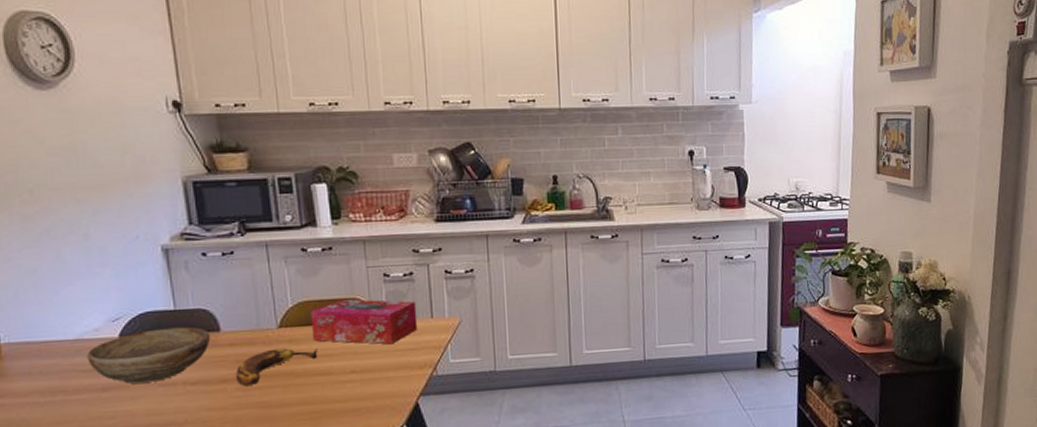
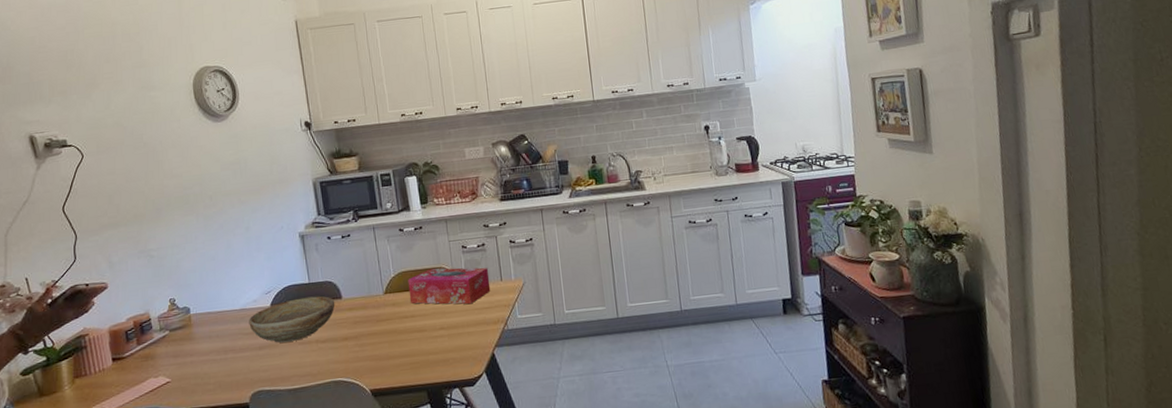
banana: present [235,348,318,387] -> none [353,310,414,343]

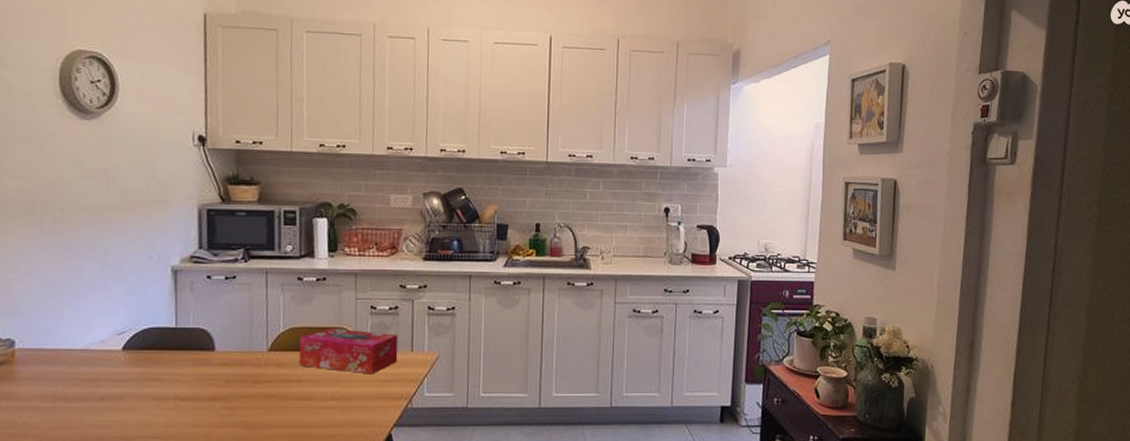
bowl: present [249,296,335,343] -> none [90,344,206,395]

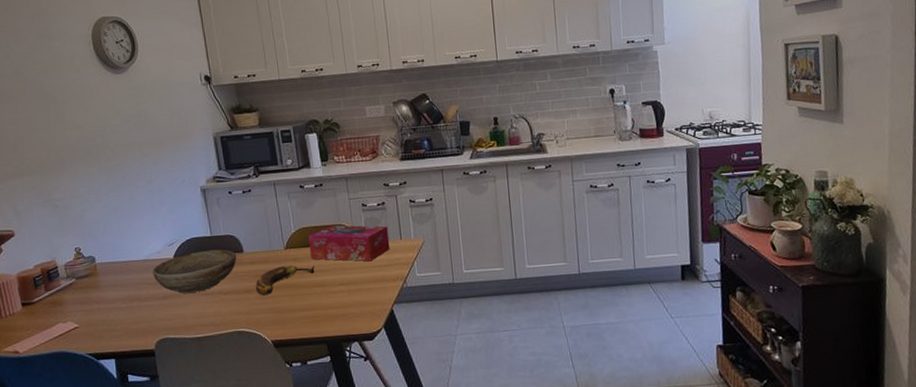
bowl: none [90,344,206,395] -> present [153,249,237,293]
banana: none [223,371,302,406] -> present [255,265,315,296]

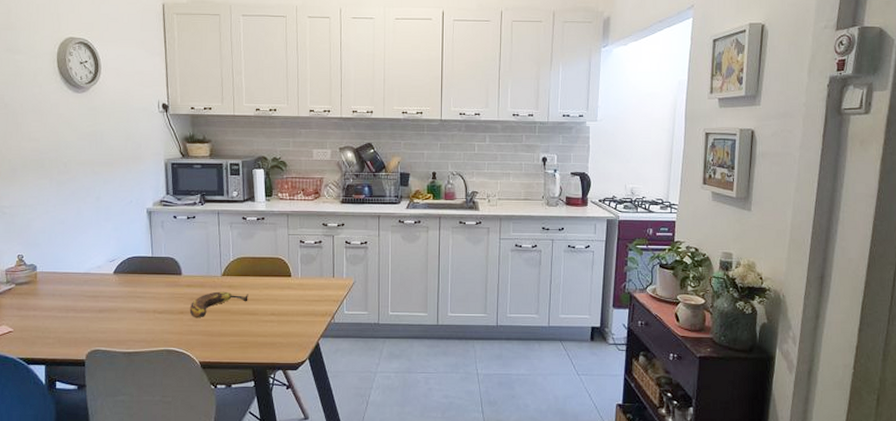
bowl: present [153,249,237,293] -> none [91,270,175,308]
tissue box: present [308,225,390,262] -> none [245,257,323,295]

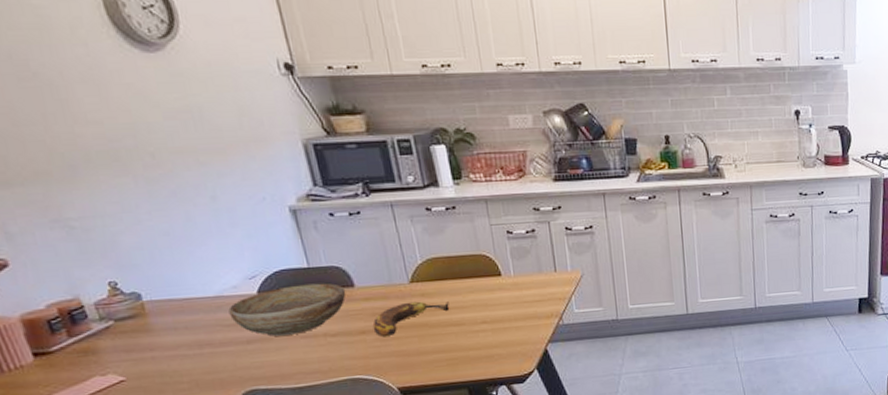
bowl: none [91,270,175,308] -> present [228,283,346,336]

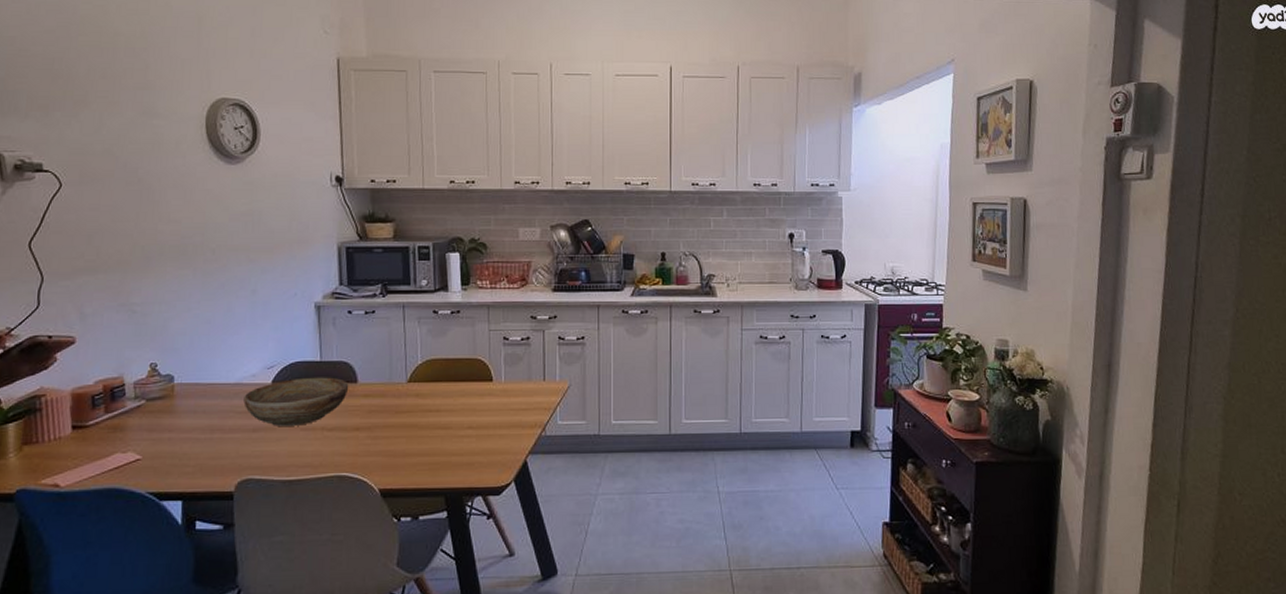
banana: present [372,301,450,338] -> none [367,401,440,436]

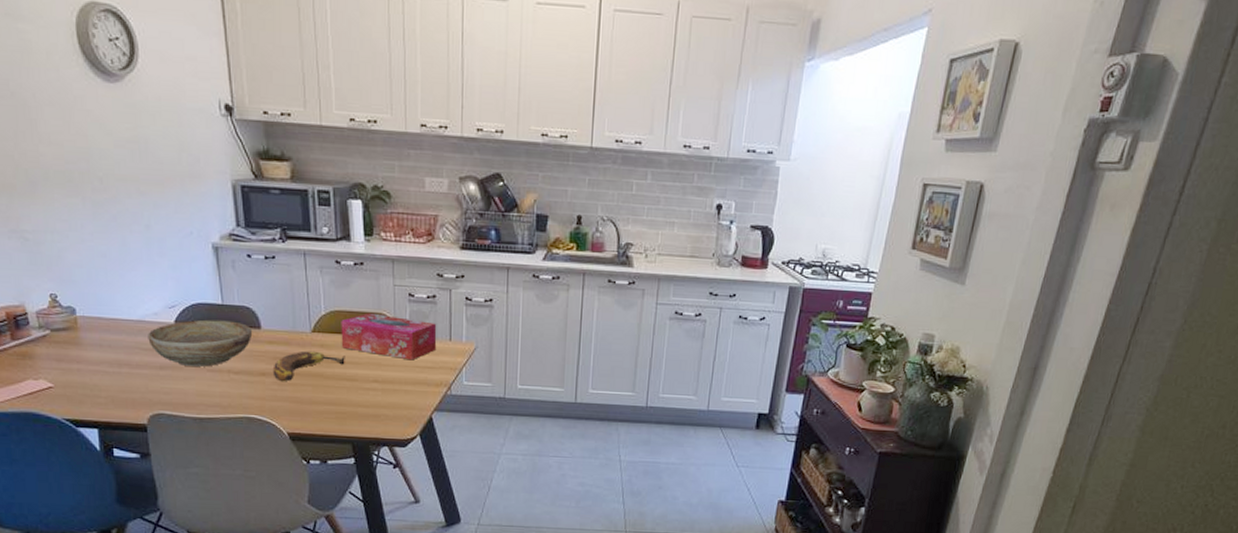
banana: none [367,401,440,436] -> present [272,351,345,382]
tissue box: none [436,358,531,404] -> present [341,312,437,361]

